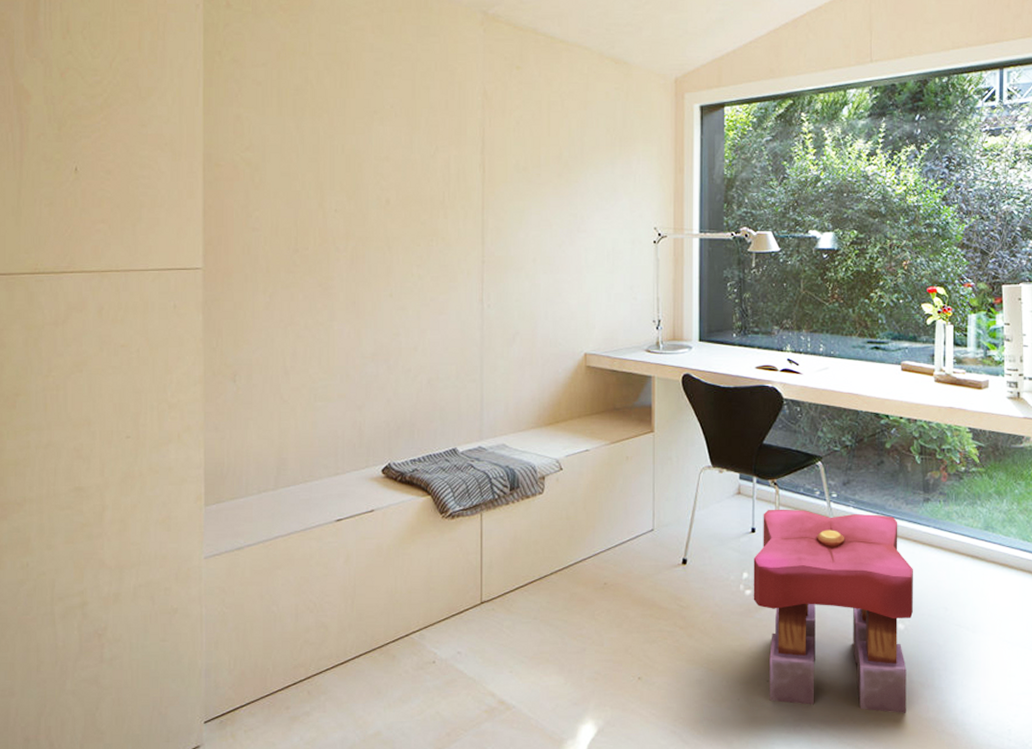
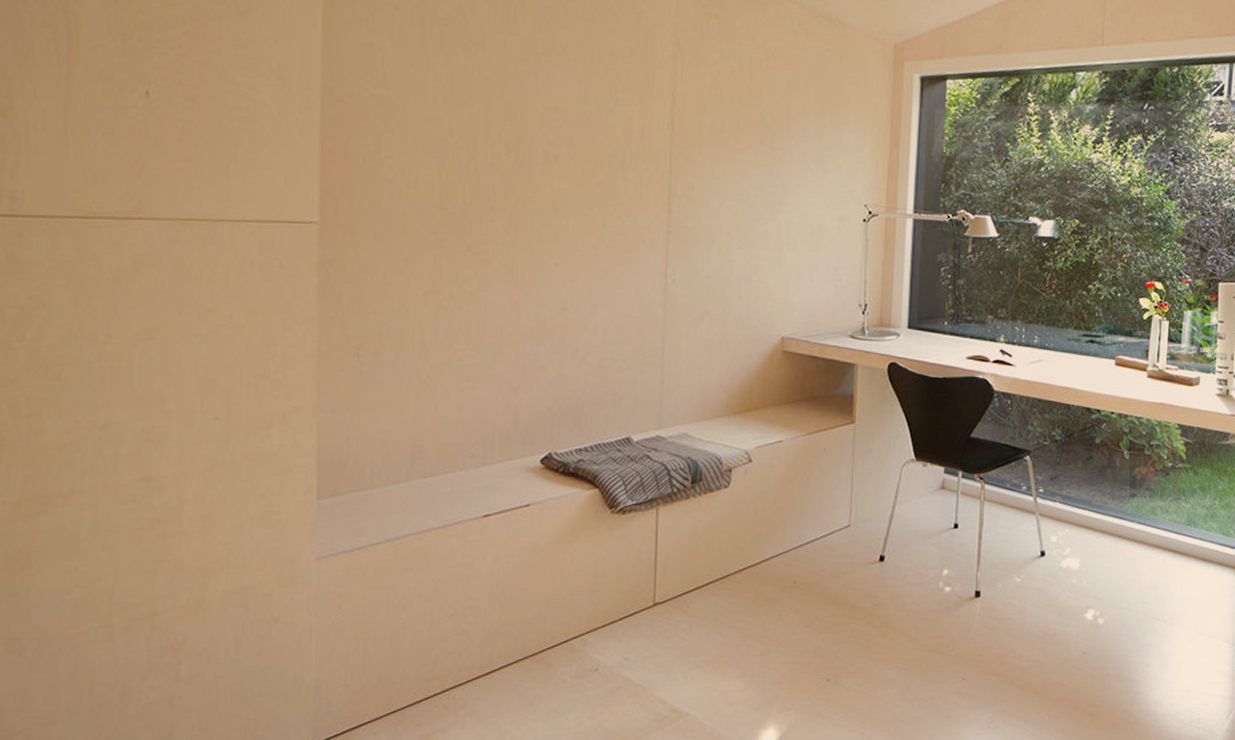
stool: present [753,509,913,713] -> none [952,504,1116,706]

